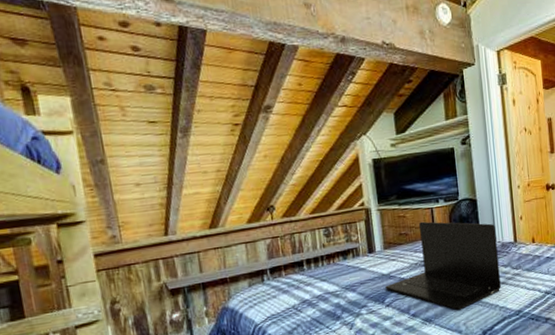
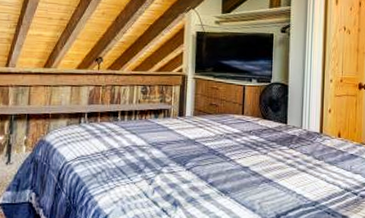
laptop: present [385,221,501,310] -> none [189,96,303,188]

